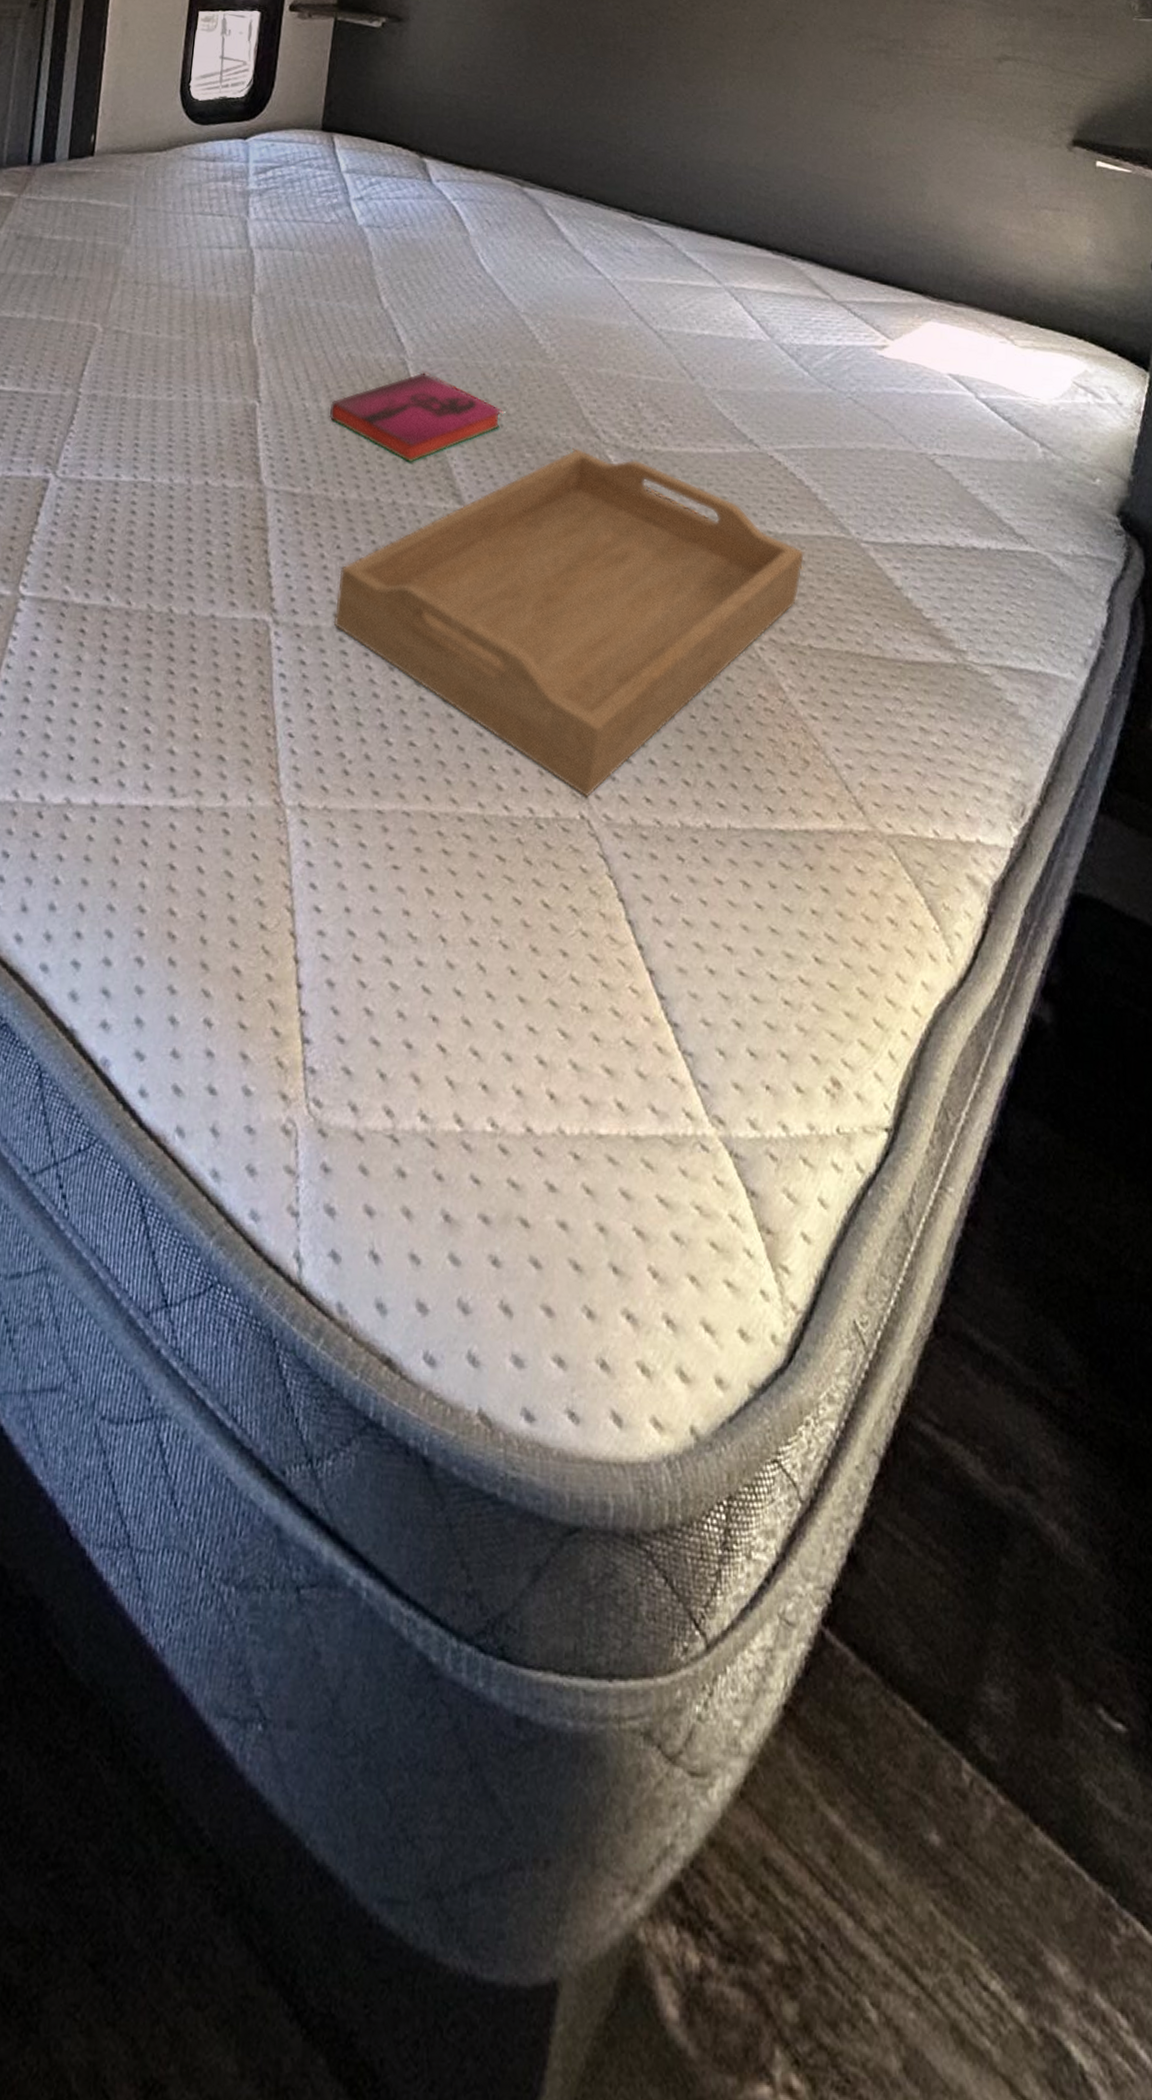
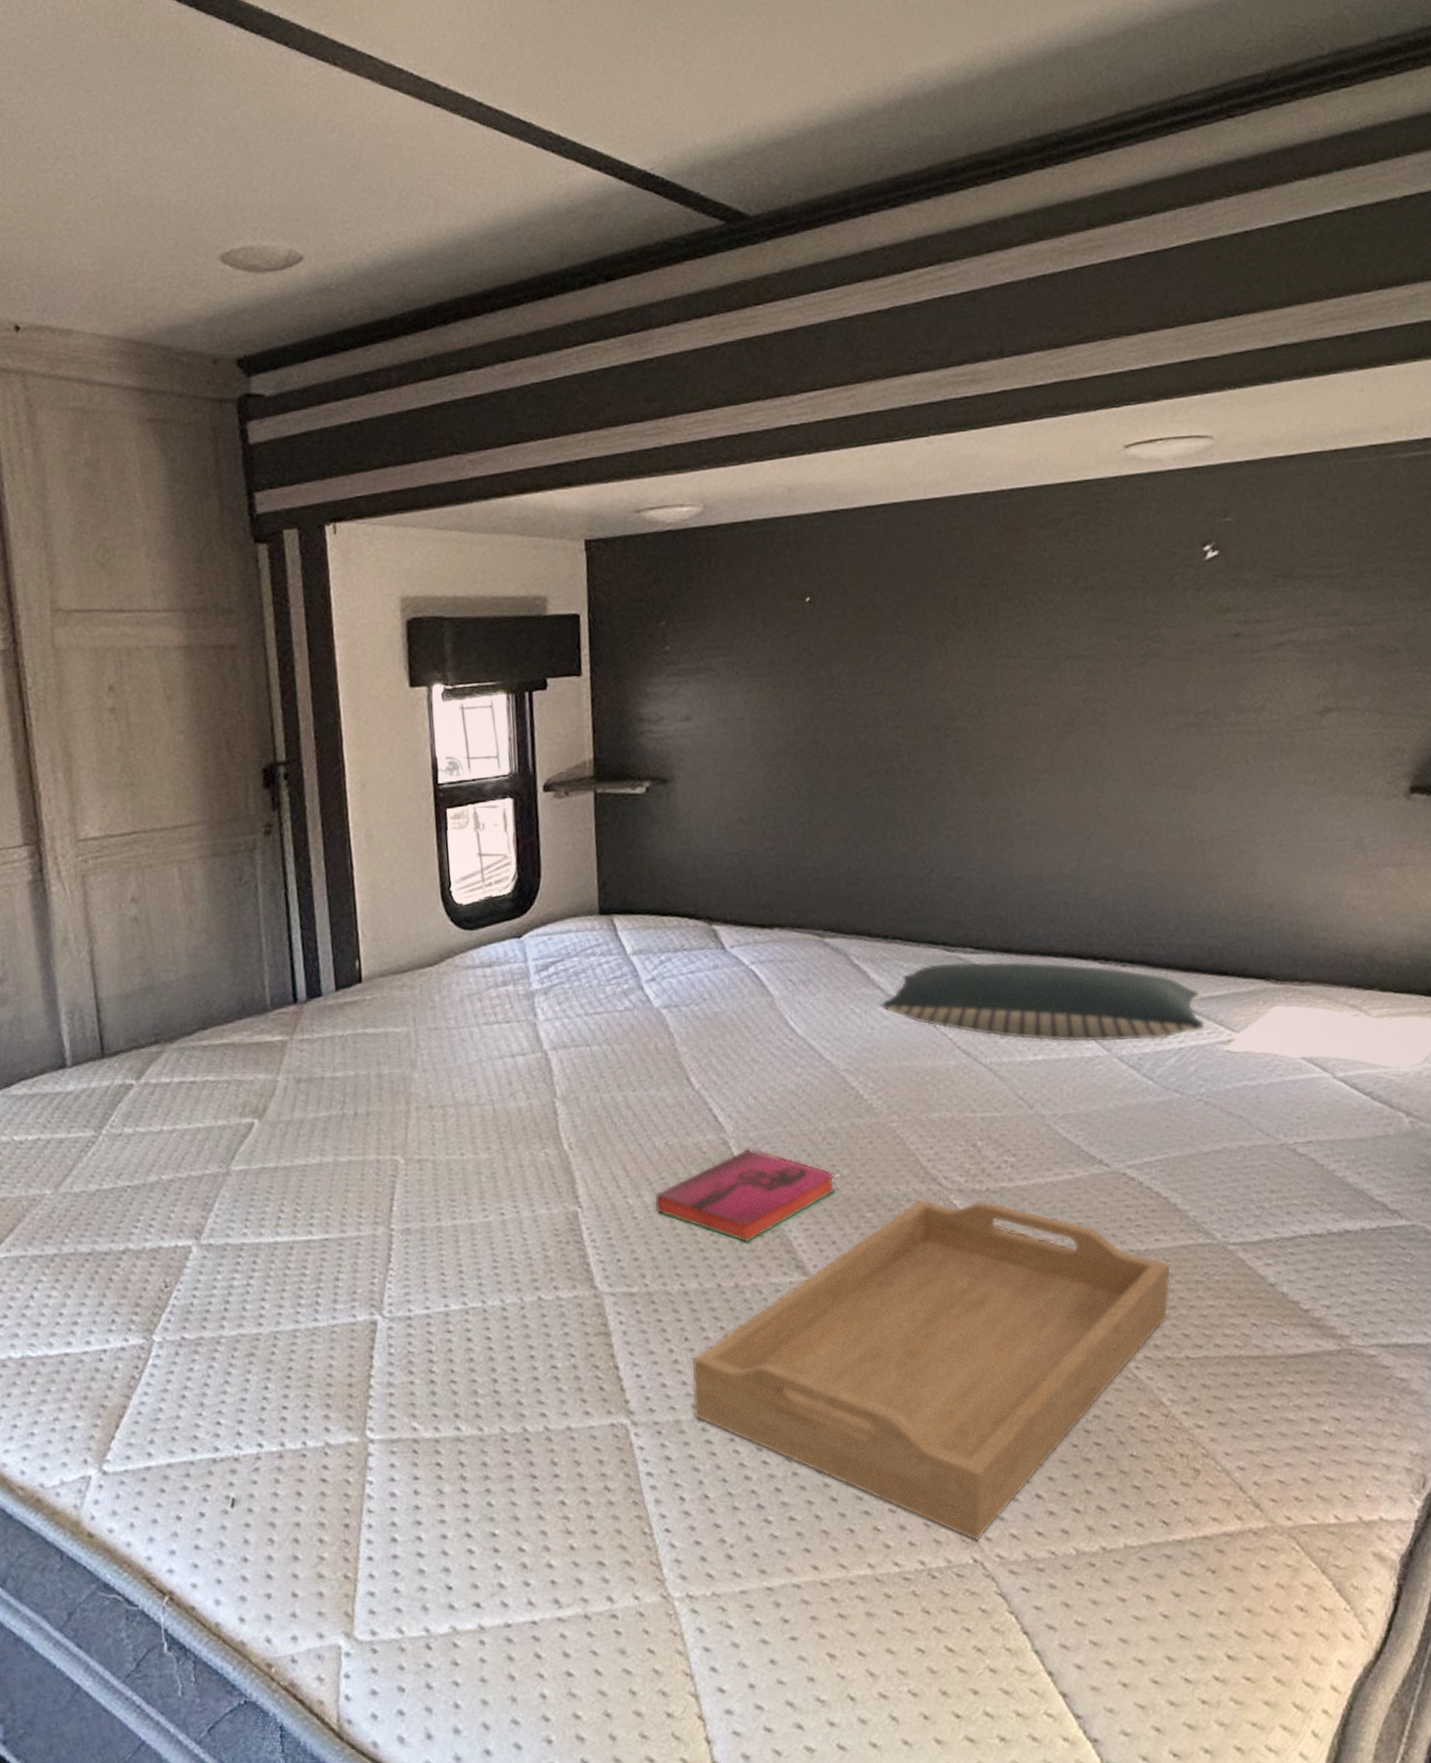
pillow: none [565,228,862,334] -> present [879,961,1204,1042]

